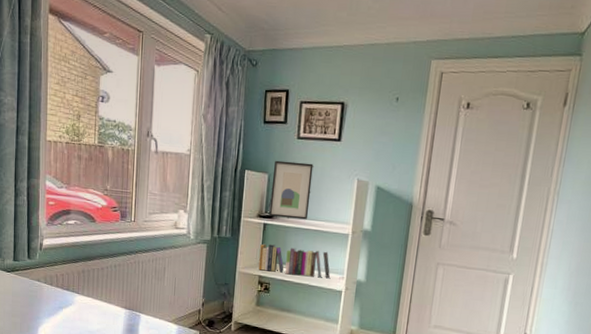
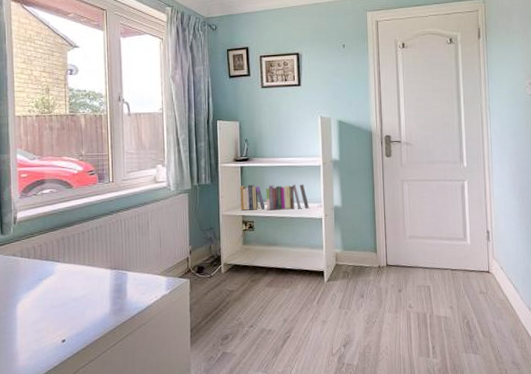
picture frame: present [269,160,315,220] -> none [243,108,281,160]

